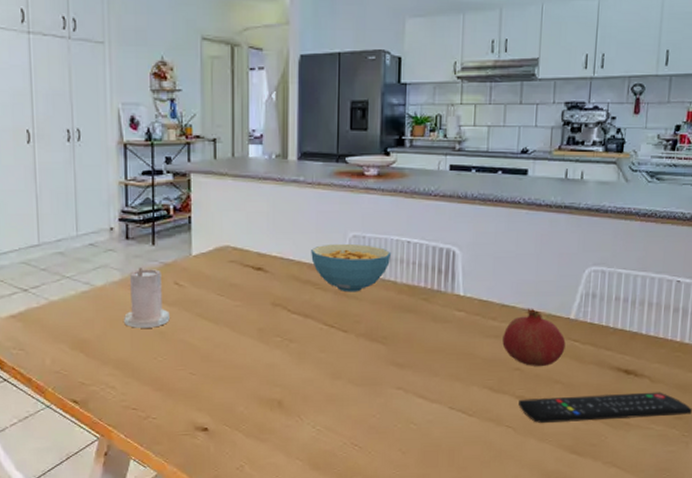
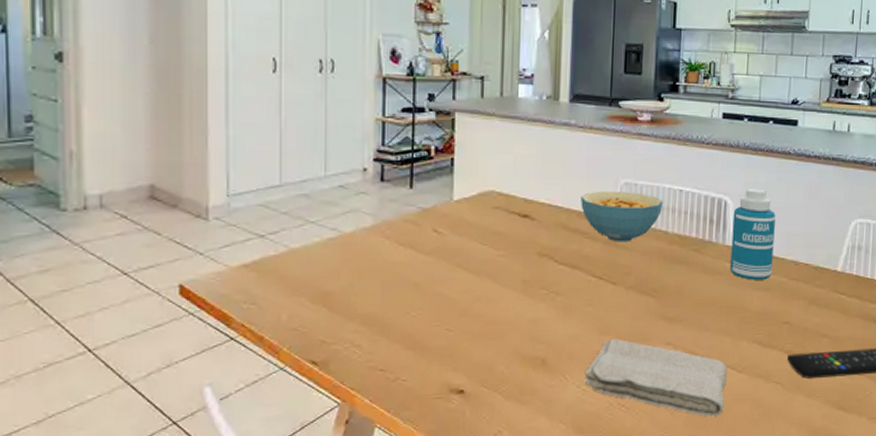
candle: present [124,268,170,328] -> none [375,213,426,280]
washcloth: none [319,382,458,458] -> present [584,338,727,417]
bottle: none [459,238,505,328] -> present [730,189,776,280]
fruit: present [502,308,566,366] -> none [772,260,833,320]

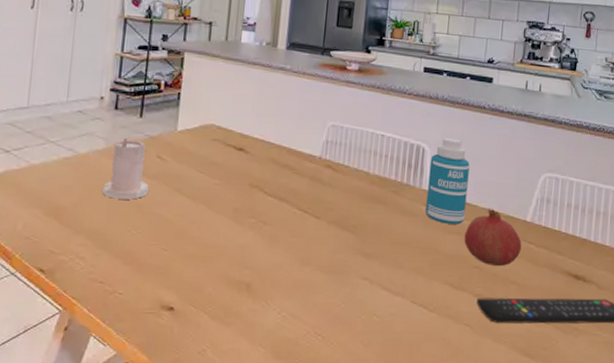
candle: none [375,213,426,280] -> present [102,139,149,200]
cereal bowl: present [581,191,664,242] -> none [291,131,367,180]
washcloth: present [584,338,727,417] -> none [285,269,419,353]
fruit: none [772,260,833,320] -> present [464,208,522,266]

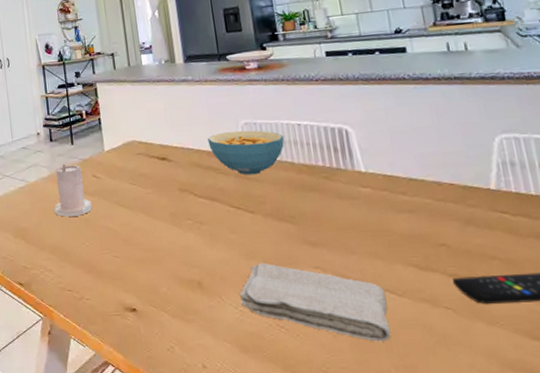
washcloth: none [285,269,419,353] -> present [239,262,391,342]
cereal bowl: none [291,131,367,180] -> present [208,130,284,175]
bottle: present [425,138,470,225] -> none [356,115,414,203]
fruit: present [464,208,522,266] -> none [417,180,494,242]

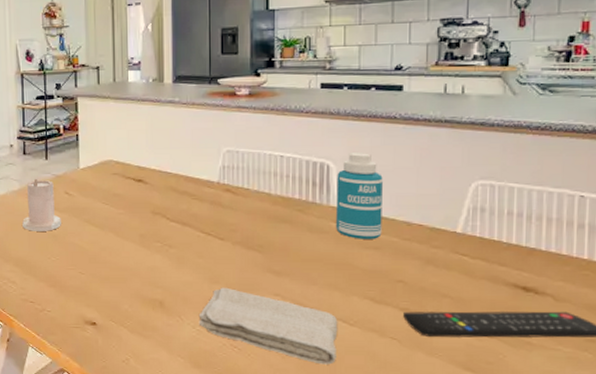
cereal bowl: present [208,130,284,175] -> none [187,158,265,203]
bottle: none [356,115,414,203] -> present [336,153,383,239]

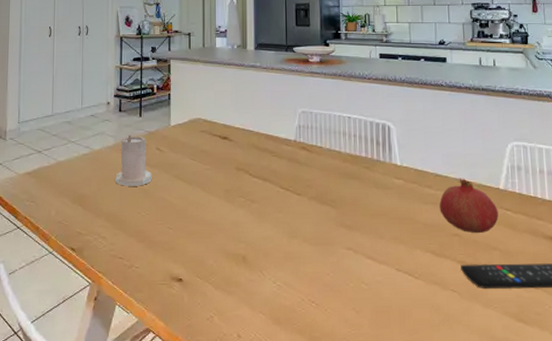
washcloth: present [198,287,338,365] -> none [279,241,405,319]
bottle: present [336,153,383,239] -> none [396,116,438,195]
fruit: none [383,221,453,279] -> present [439,178,499,233]

